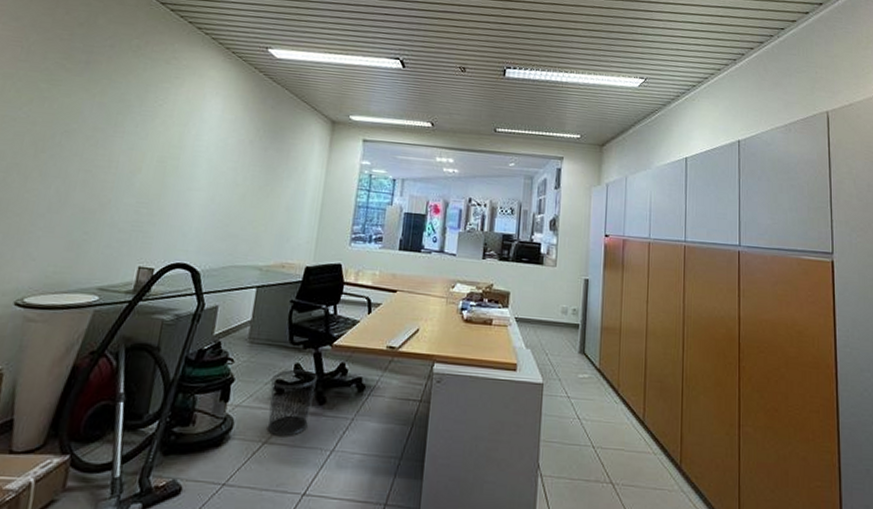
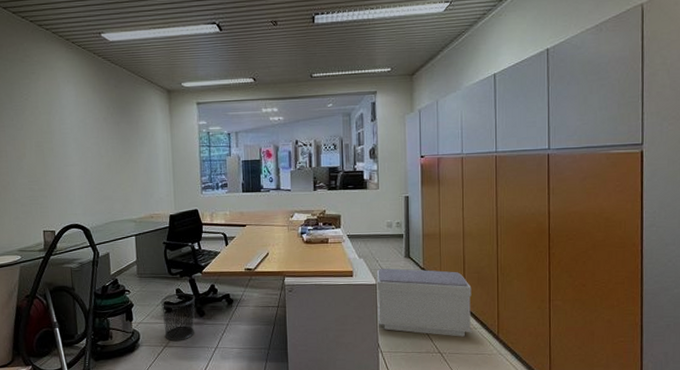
bench: none [541,364,653,464] -> present [376,268,472,337]

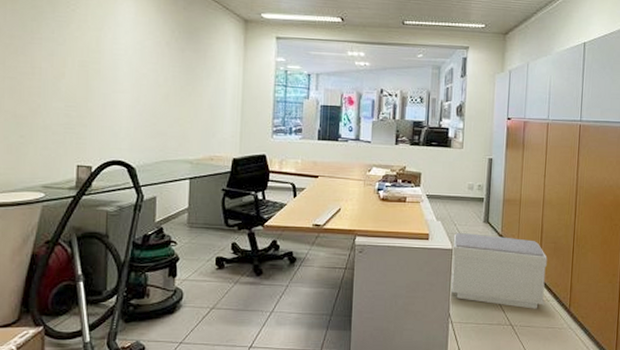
waste bin: present [160,292,196,342] -> none [211,247,254,303]

